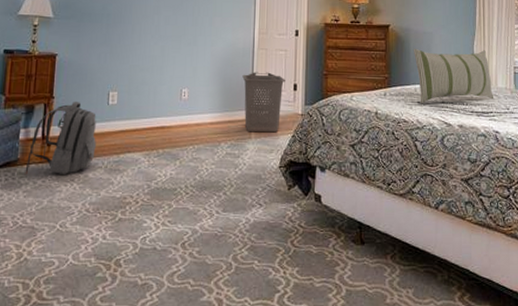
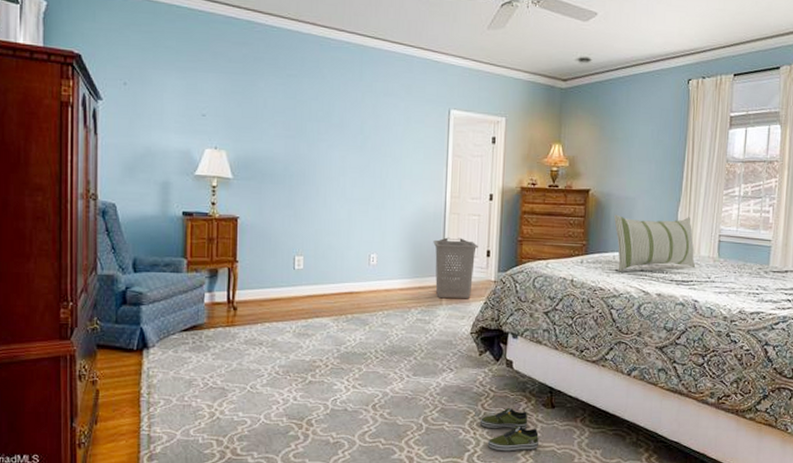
backpack: present [25,101,96,175] -> none [212,265,283,338]
shoe: none [289,244,350,292] -> present [479,407,540,452]

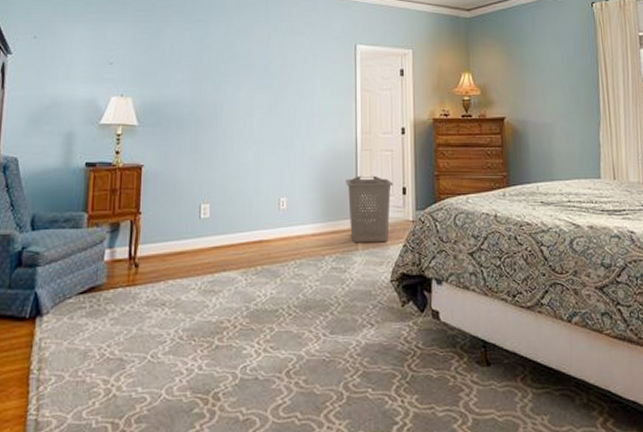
shoe: present [479,407,540,452] -> none [407,367,477,423]
pillow: present [614,214,695,272] -> none [533,141,625,204]

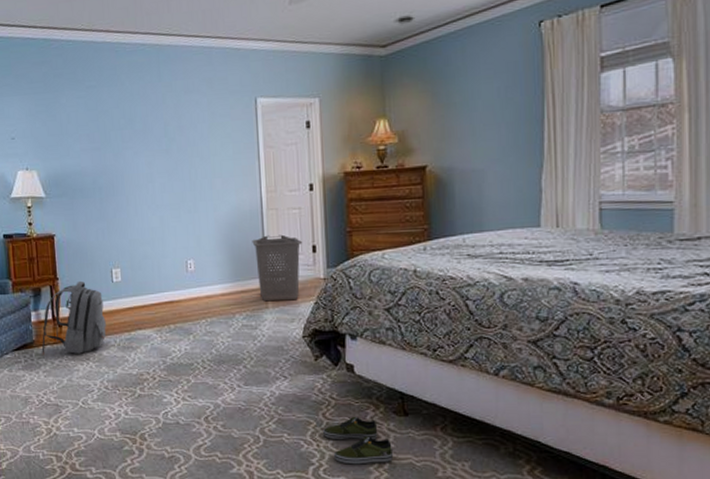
backpack: none [111,215,188,301] -> present [41,280,107,356]
shoe: none [407,367,477,423] -> present [322,416,394,465]

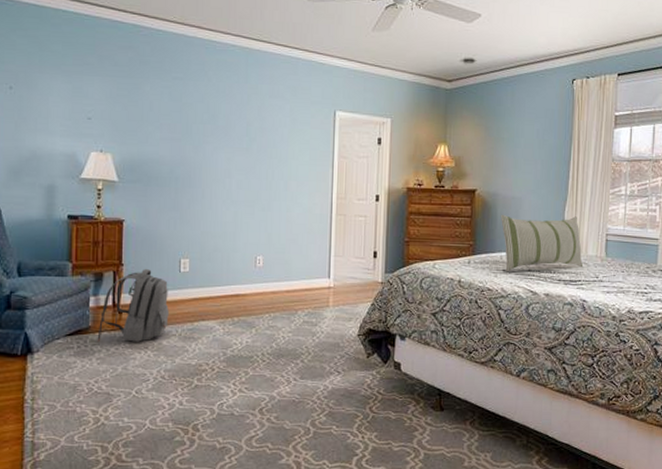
laundry basket: present [252,234,302,302] -> none [319,238,365,301]
shoe: present [322,416,394,465] -> none [368,410,429,455]
pillow: none [460,184,570,257] -> present [501,214,583,272]

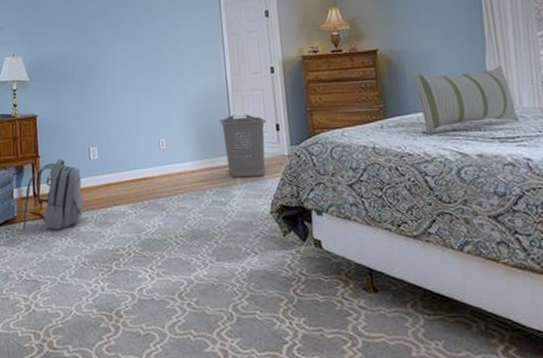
laundry basket: none [319,238,365,301] -> present [219,114,266,178]

